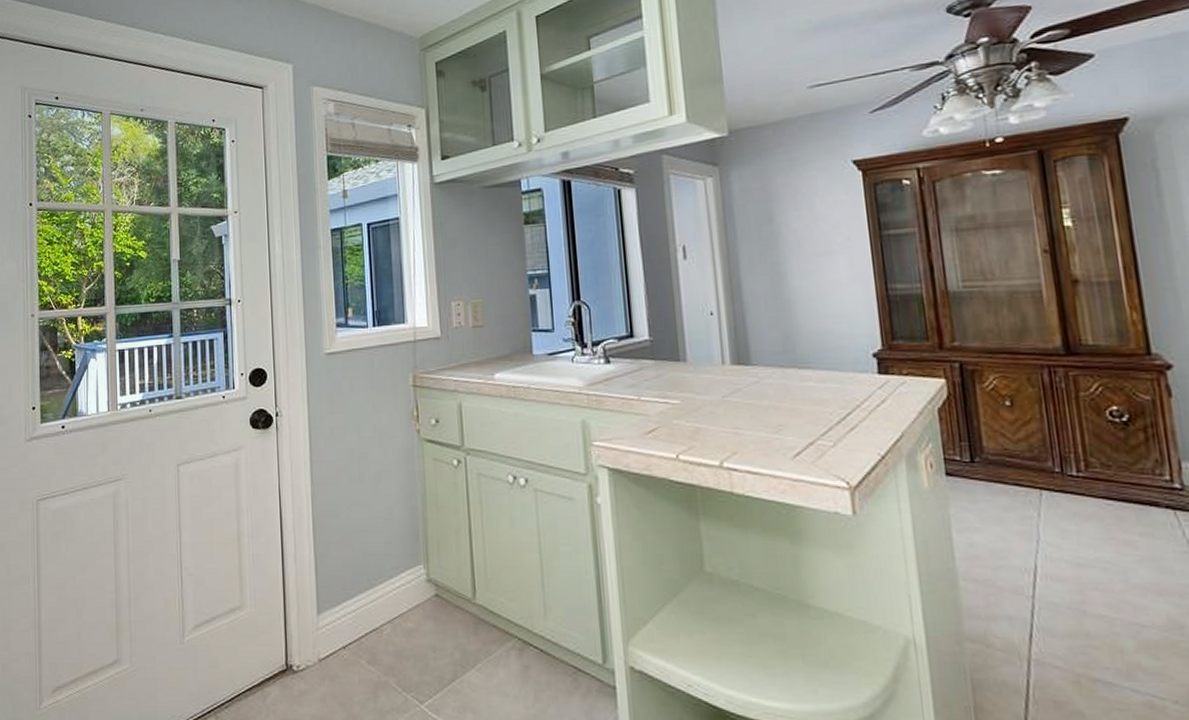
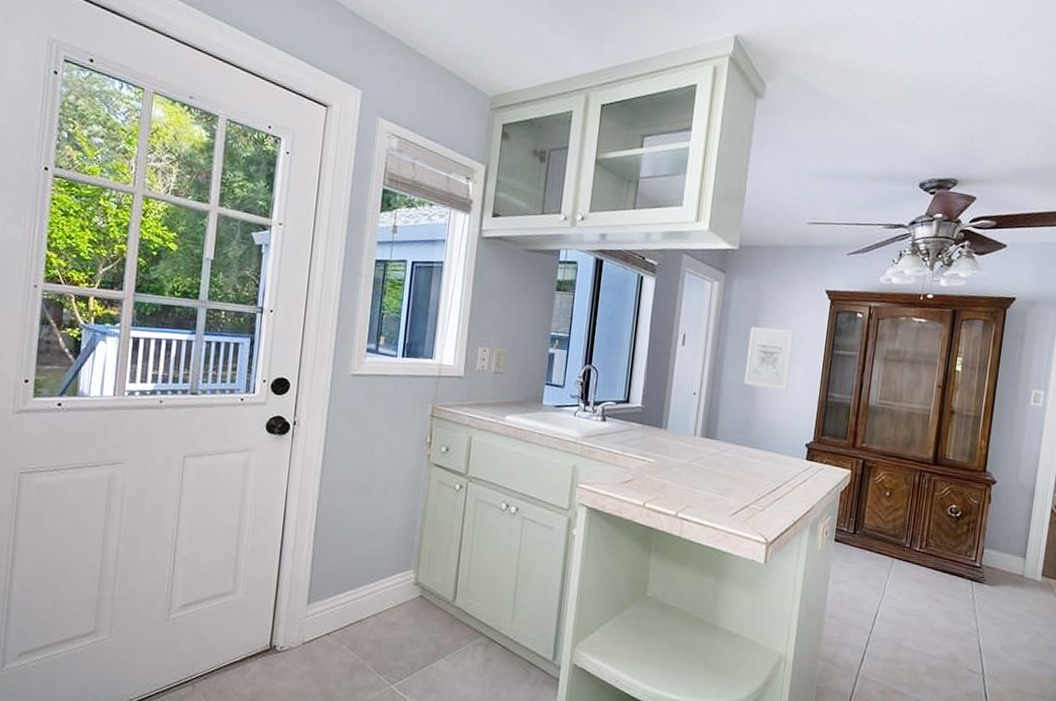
wall art: none [764,216,831,293] -> present [744,326,795,391]

